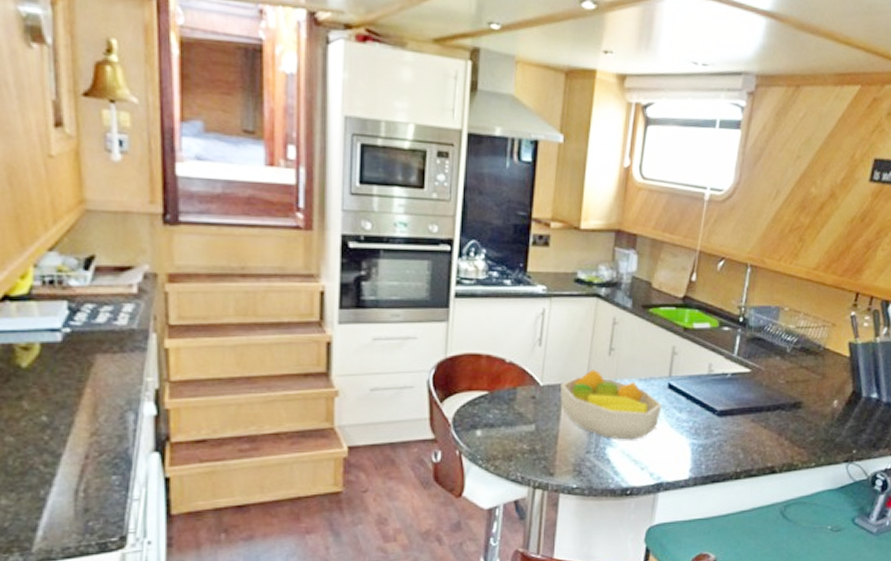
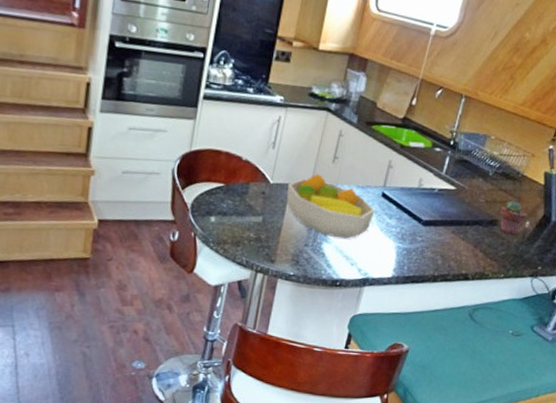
potted succulent: none [803,378,834,417] -> present [500,200,527,235]

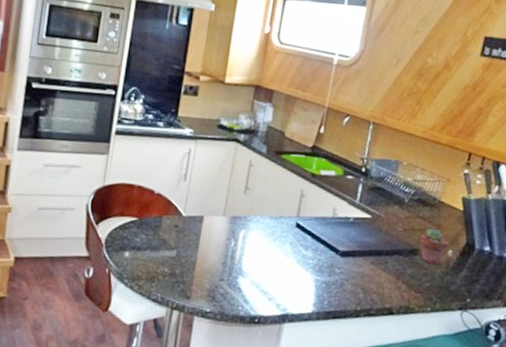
fruit bowl: present [286,174,375,239] -> none [199,205,290,272]

